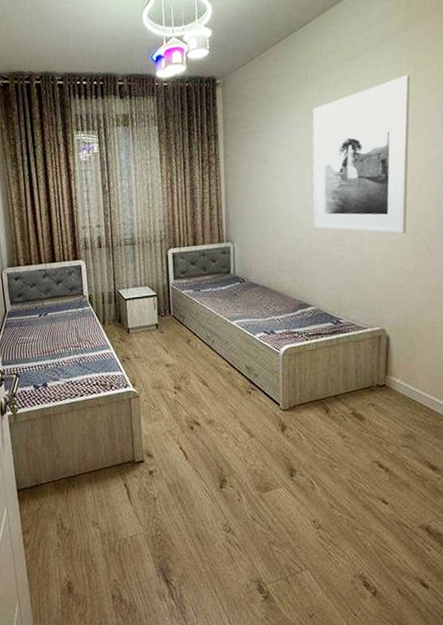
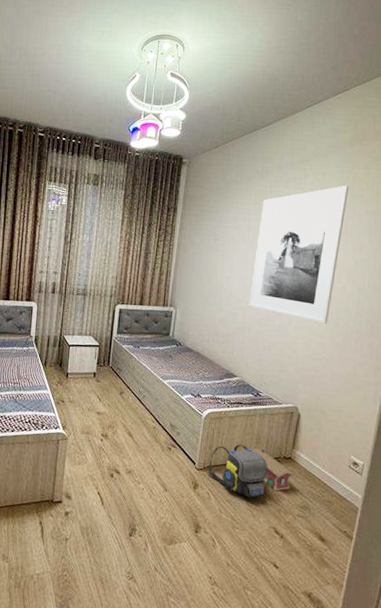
shoulder bag: none [294,378,362,434] -> present [207,445,268,499]
toy house: none [339,378,392,423] -> present [251,447,295,491]

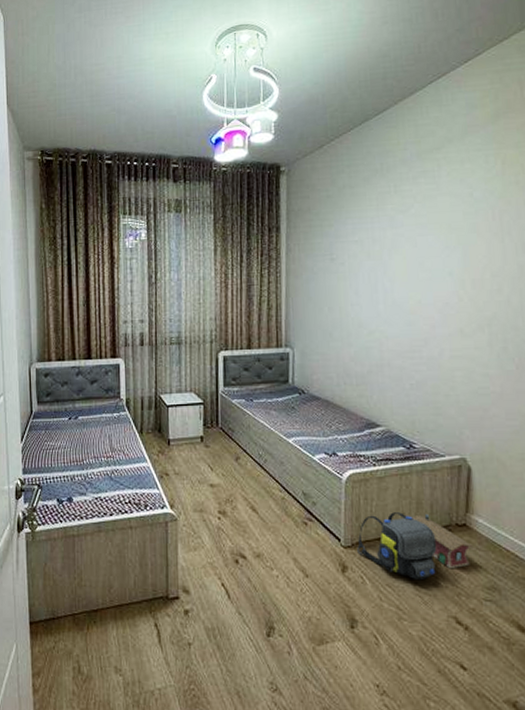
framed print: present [249,185,349,323] -> none [384,171,499,349]

